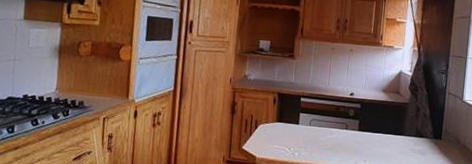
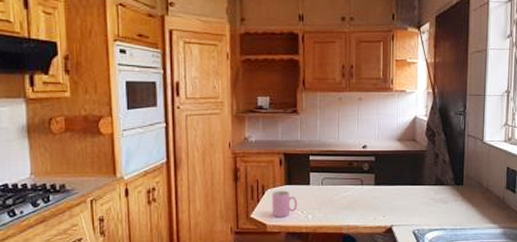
cup: none [262,126,287,152] -> present [272,190,298,217]

